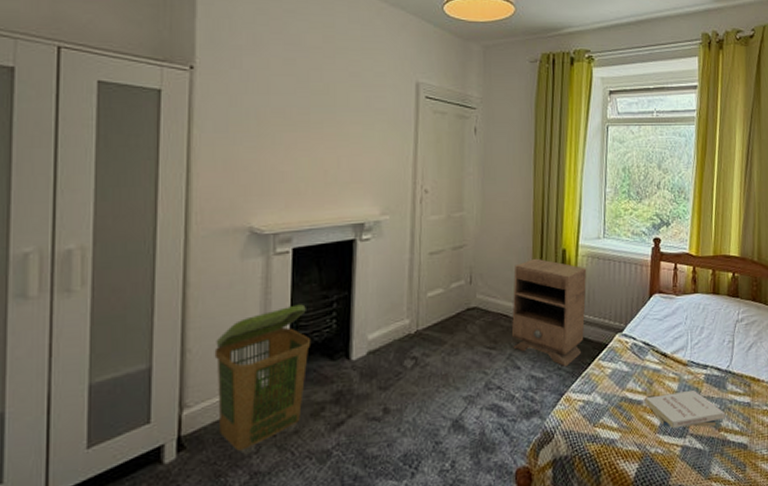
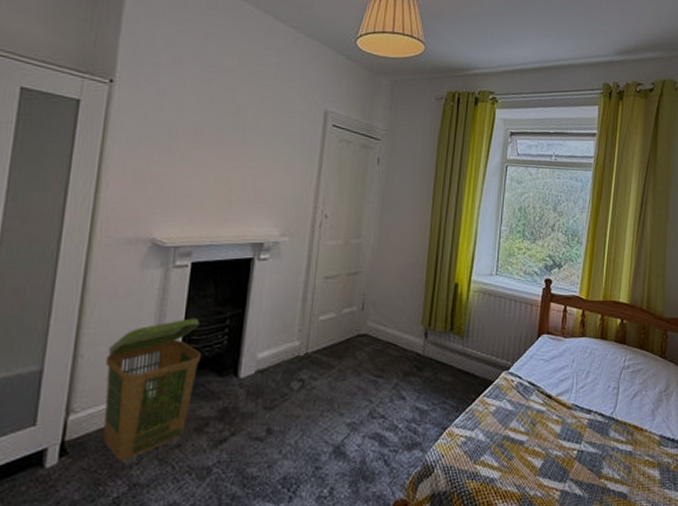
nightstand: present [511,258,587,366] -> none [398,290,478,400]
books: present [645,390,725,429] -> none [528,435,606,473]

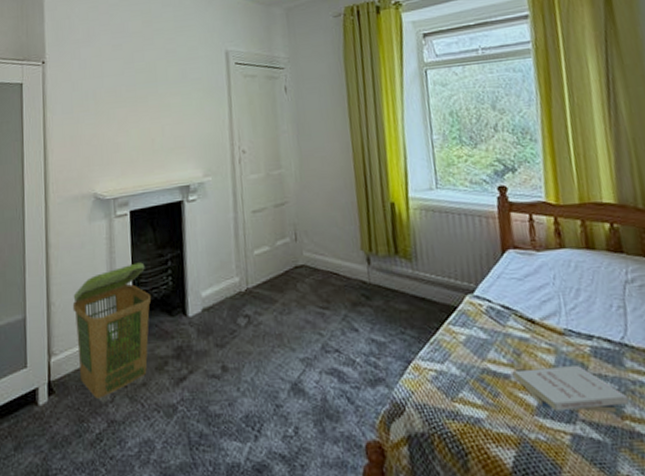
books: none [528,435,606,473] -> present [514,366,629,413]

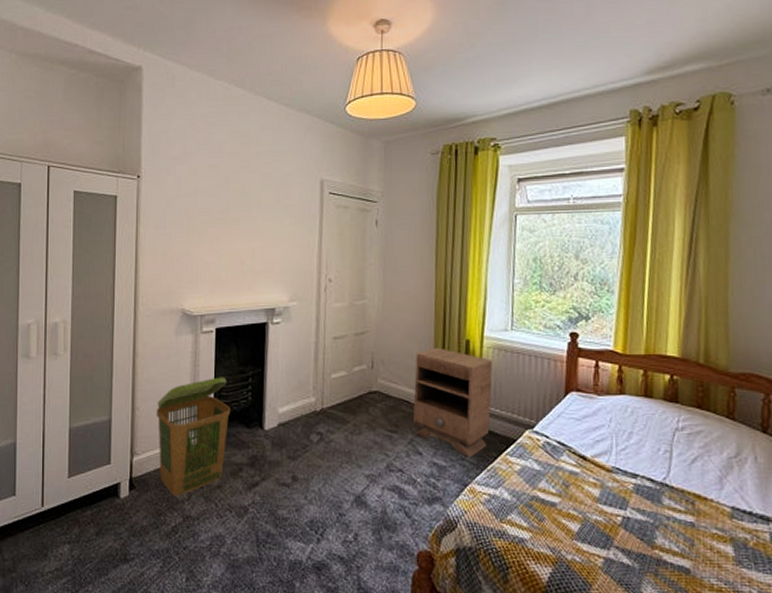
nightstand: none [340,213,428,330] -> present [412,347,493,457]
books: present [514,366,629,413] -> none [560,499,660,542]

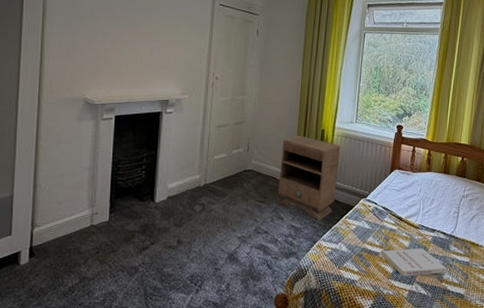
laundry basket: present [156,377,231,500] -> none [57,158,127,264]
books: none [560,499,660,542] -> present [382,248,447,278]

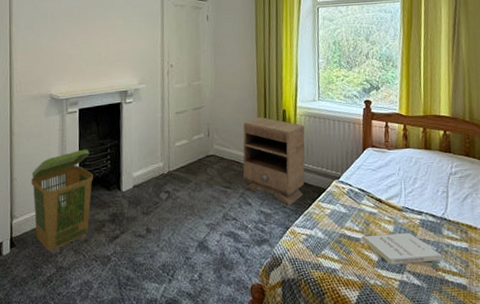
laundry basket: none [57,158,127,264] -> present [31,149,94,254]

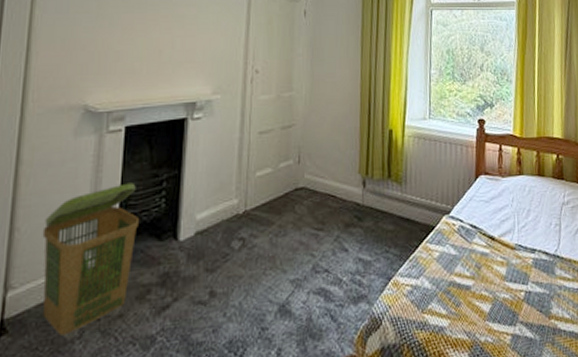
nightstand: present [242,117,305,205] -> none [339,138,414,249]
books: present [363,233,442,266] -> none [474,275,555,316]

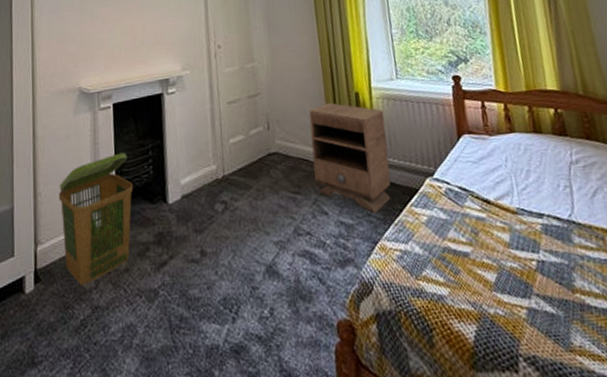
nightstand: none [339,138,414,249] -> present [309,102,391,212]

